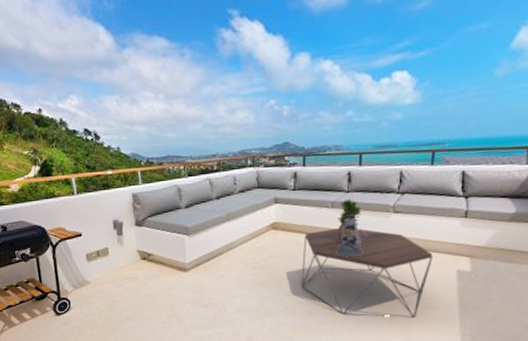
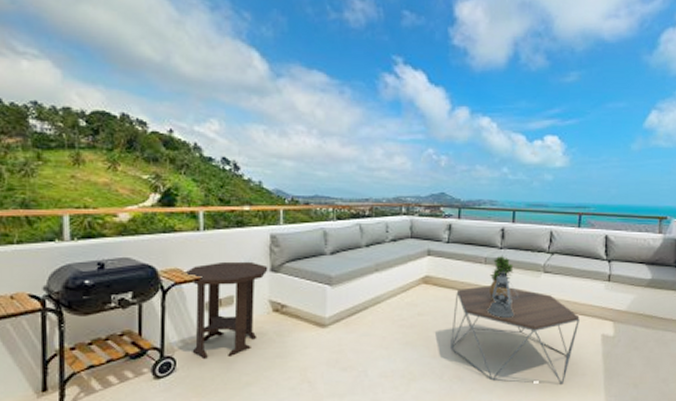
side table: none [65,218,134,300] -> present [181,261,268,360]

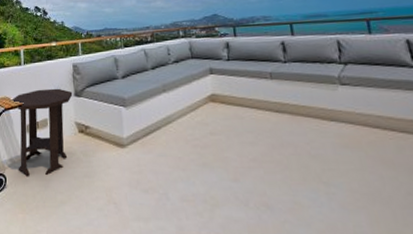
coffee table: present [450,286,580,384] -> none [246,102,404,220]
lantern: present [487,270,518,319] -> none [284,85,317,138]
potted plant: present [488,255,514,300] -> none [279,69,305,117]

